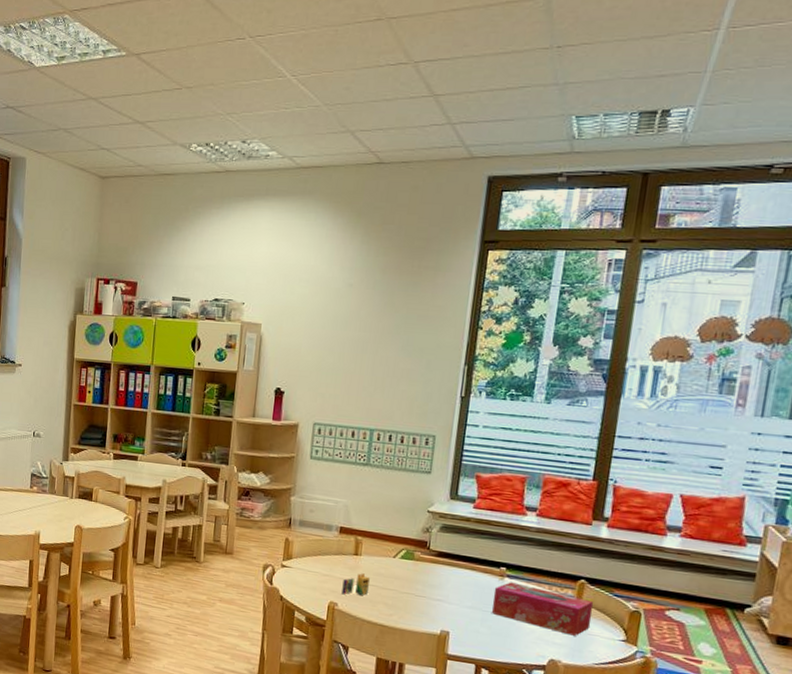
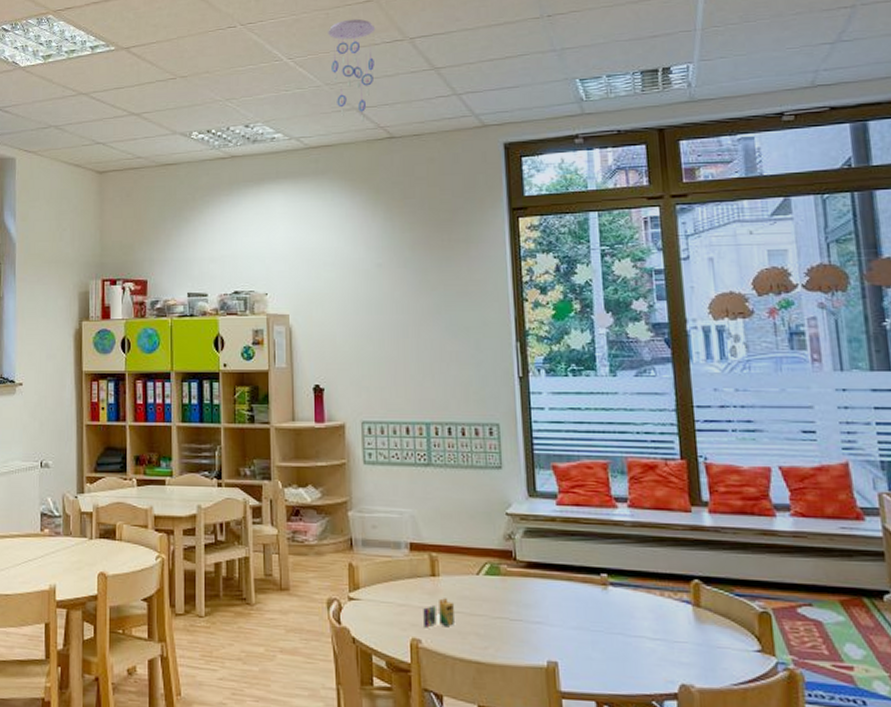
ceiling mobile: none [332,37,382,145] -> present [328,18,375,122]
tissue box: present [492,582,594,636] -> none [599,591,718,651]

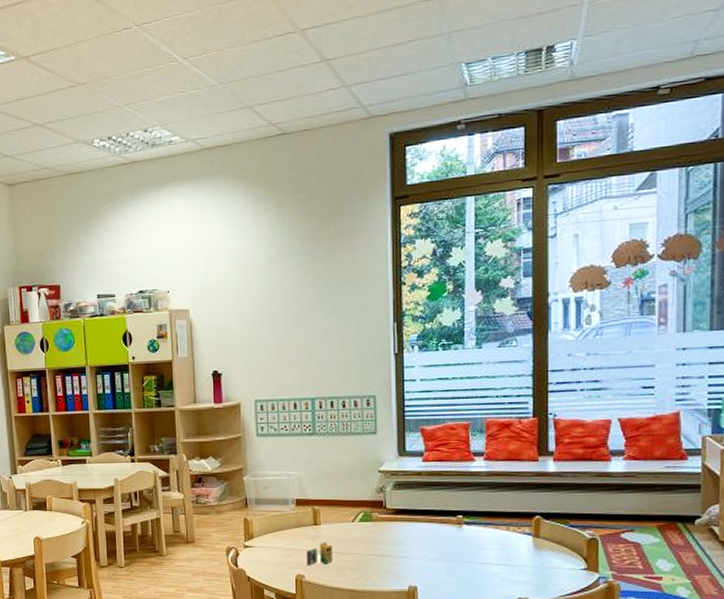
ceiling mobile: present [328,18,375,122] -> none [221,12,267,120]

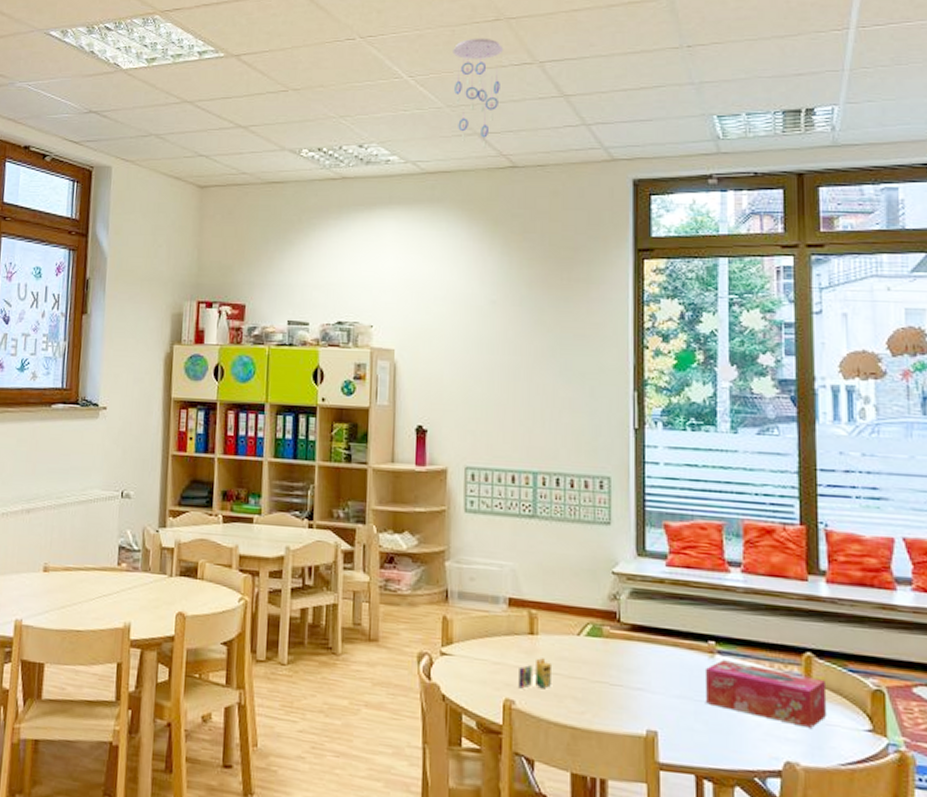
ceiling mobile: none [221,12,267,120] -> present [453,38,503,148]
tissue box: none [454,528,552,572] -> present [704,660,827,728]

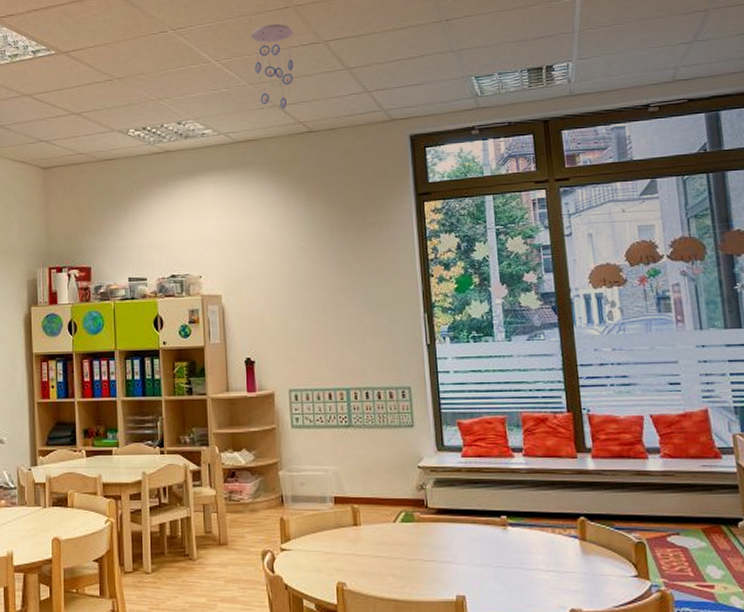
crayon: present [518,658,551,690] -> none [347,545,375,574]
tissue box: present [704,660,827,728] -> none [499,530,601,579]

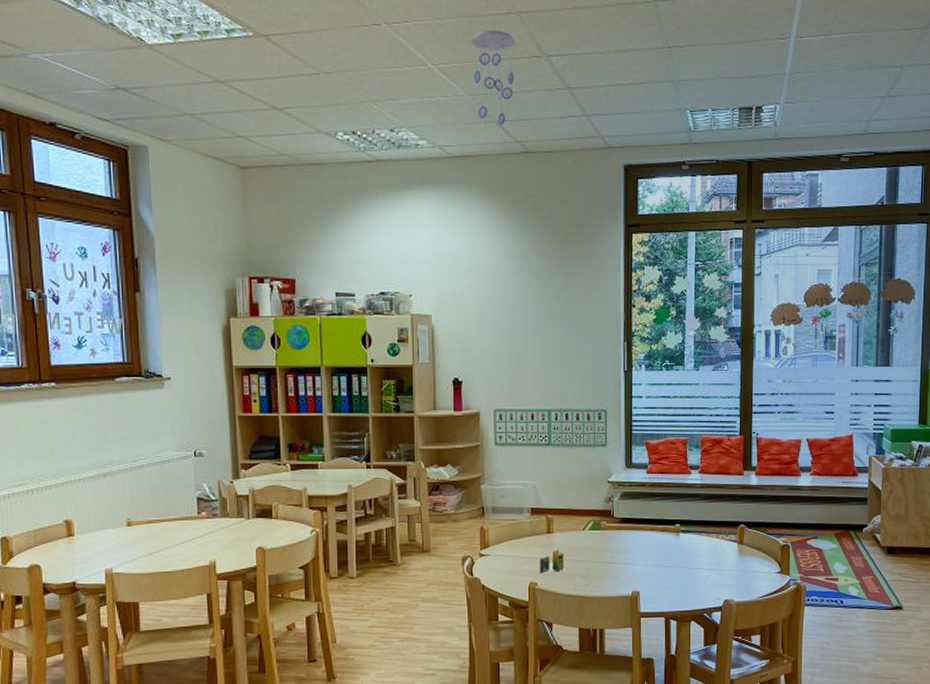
crayon: none [347,545,375,574] -> present [540,550,564,575]

